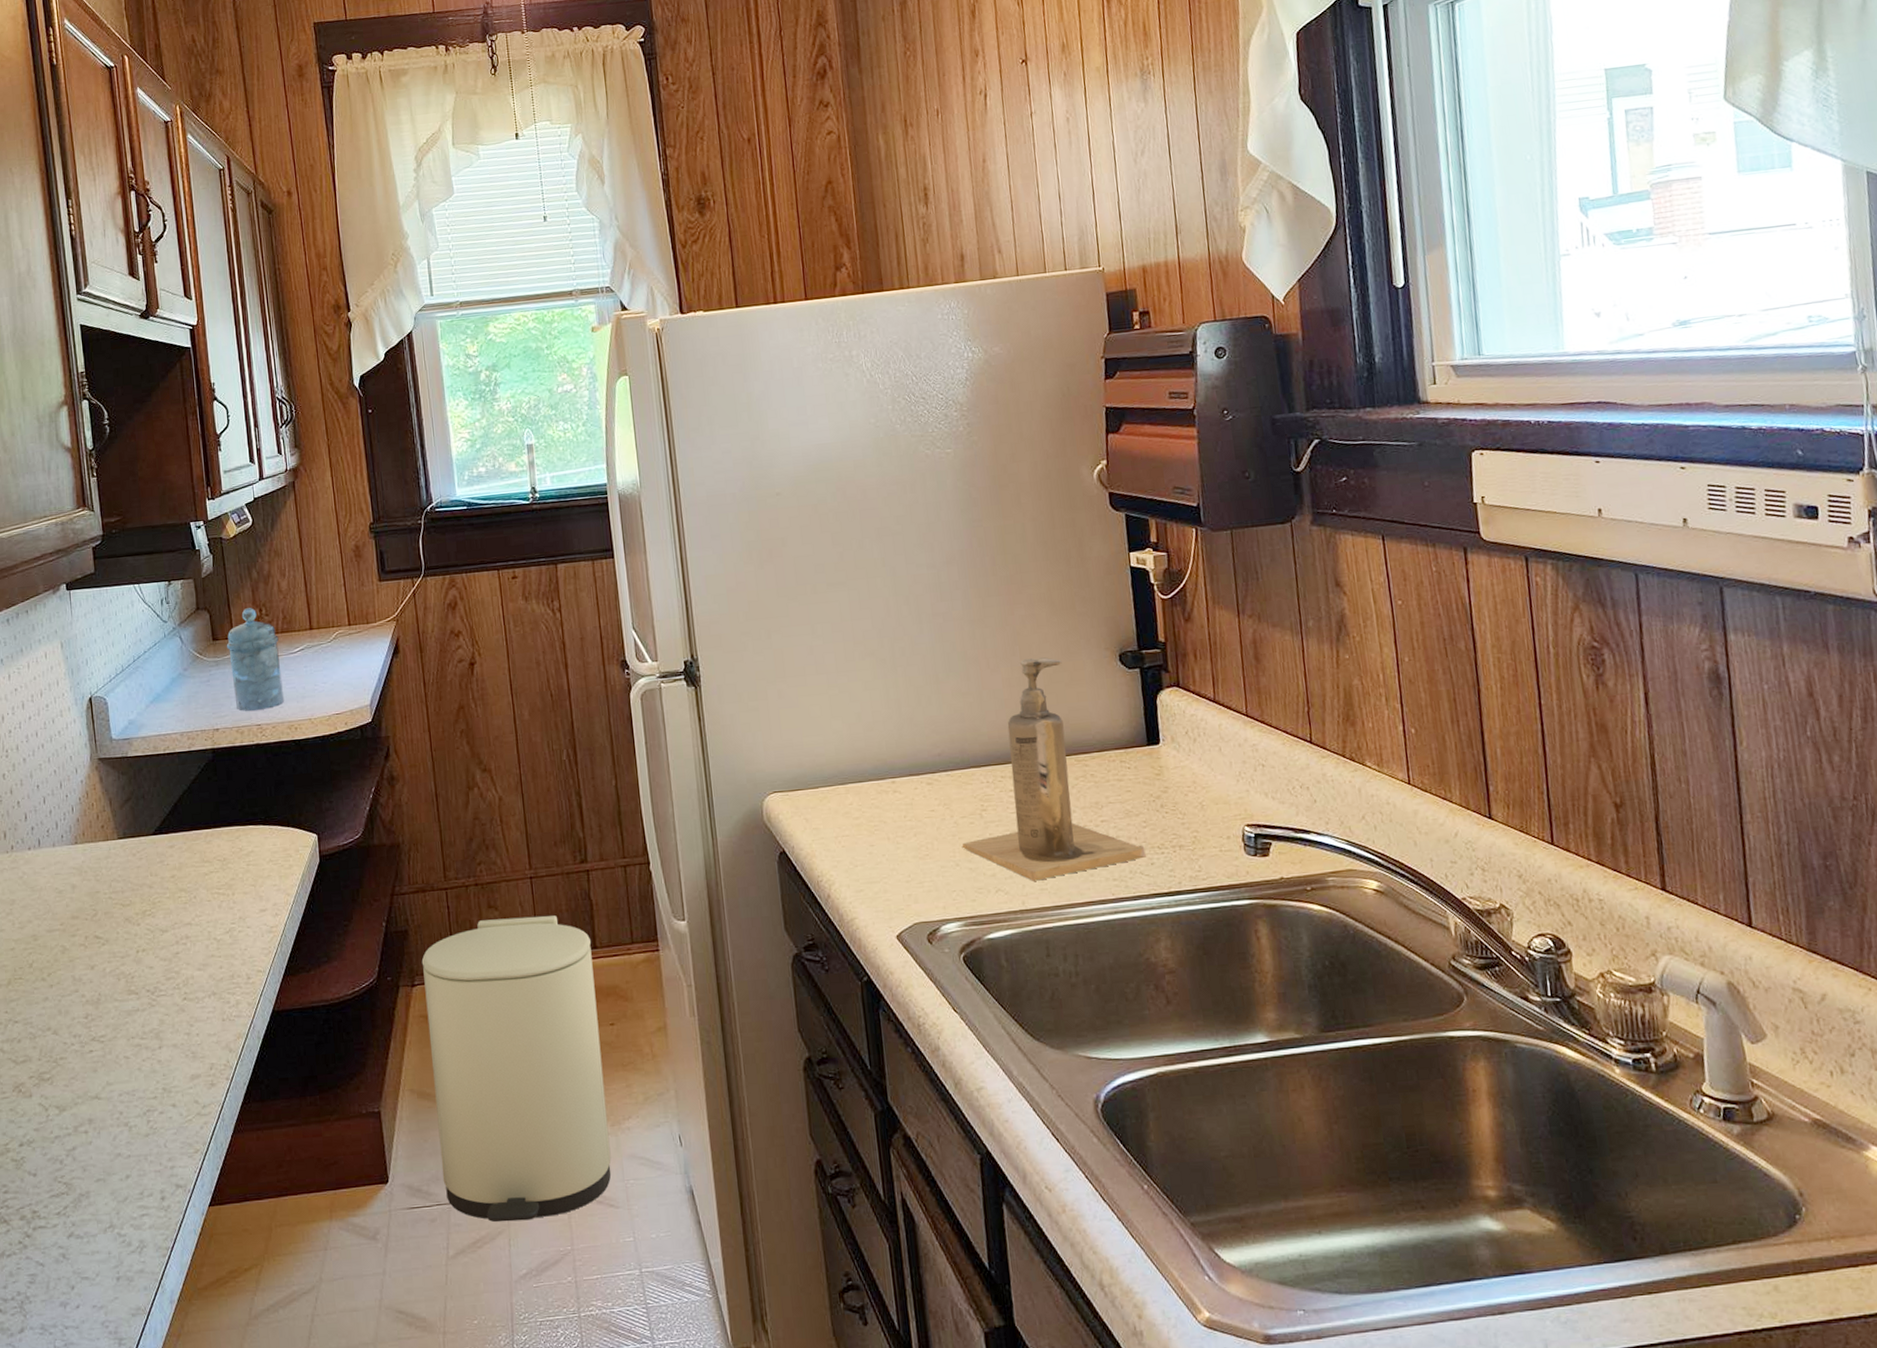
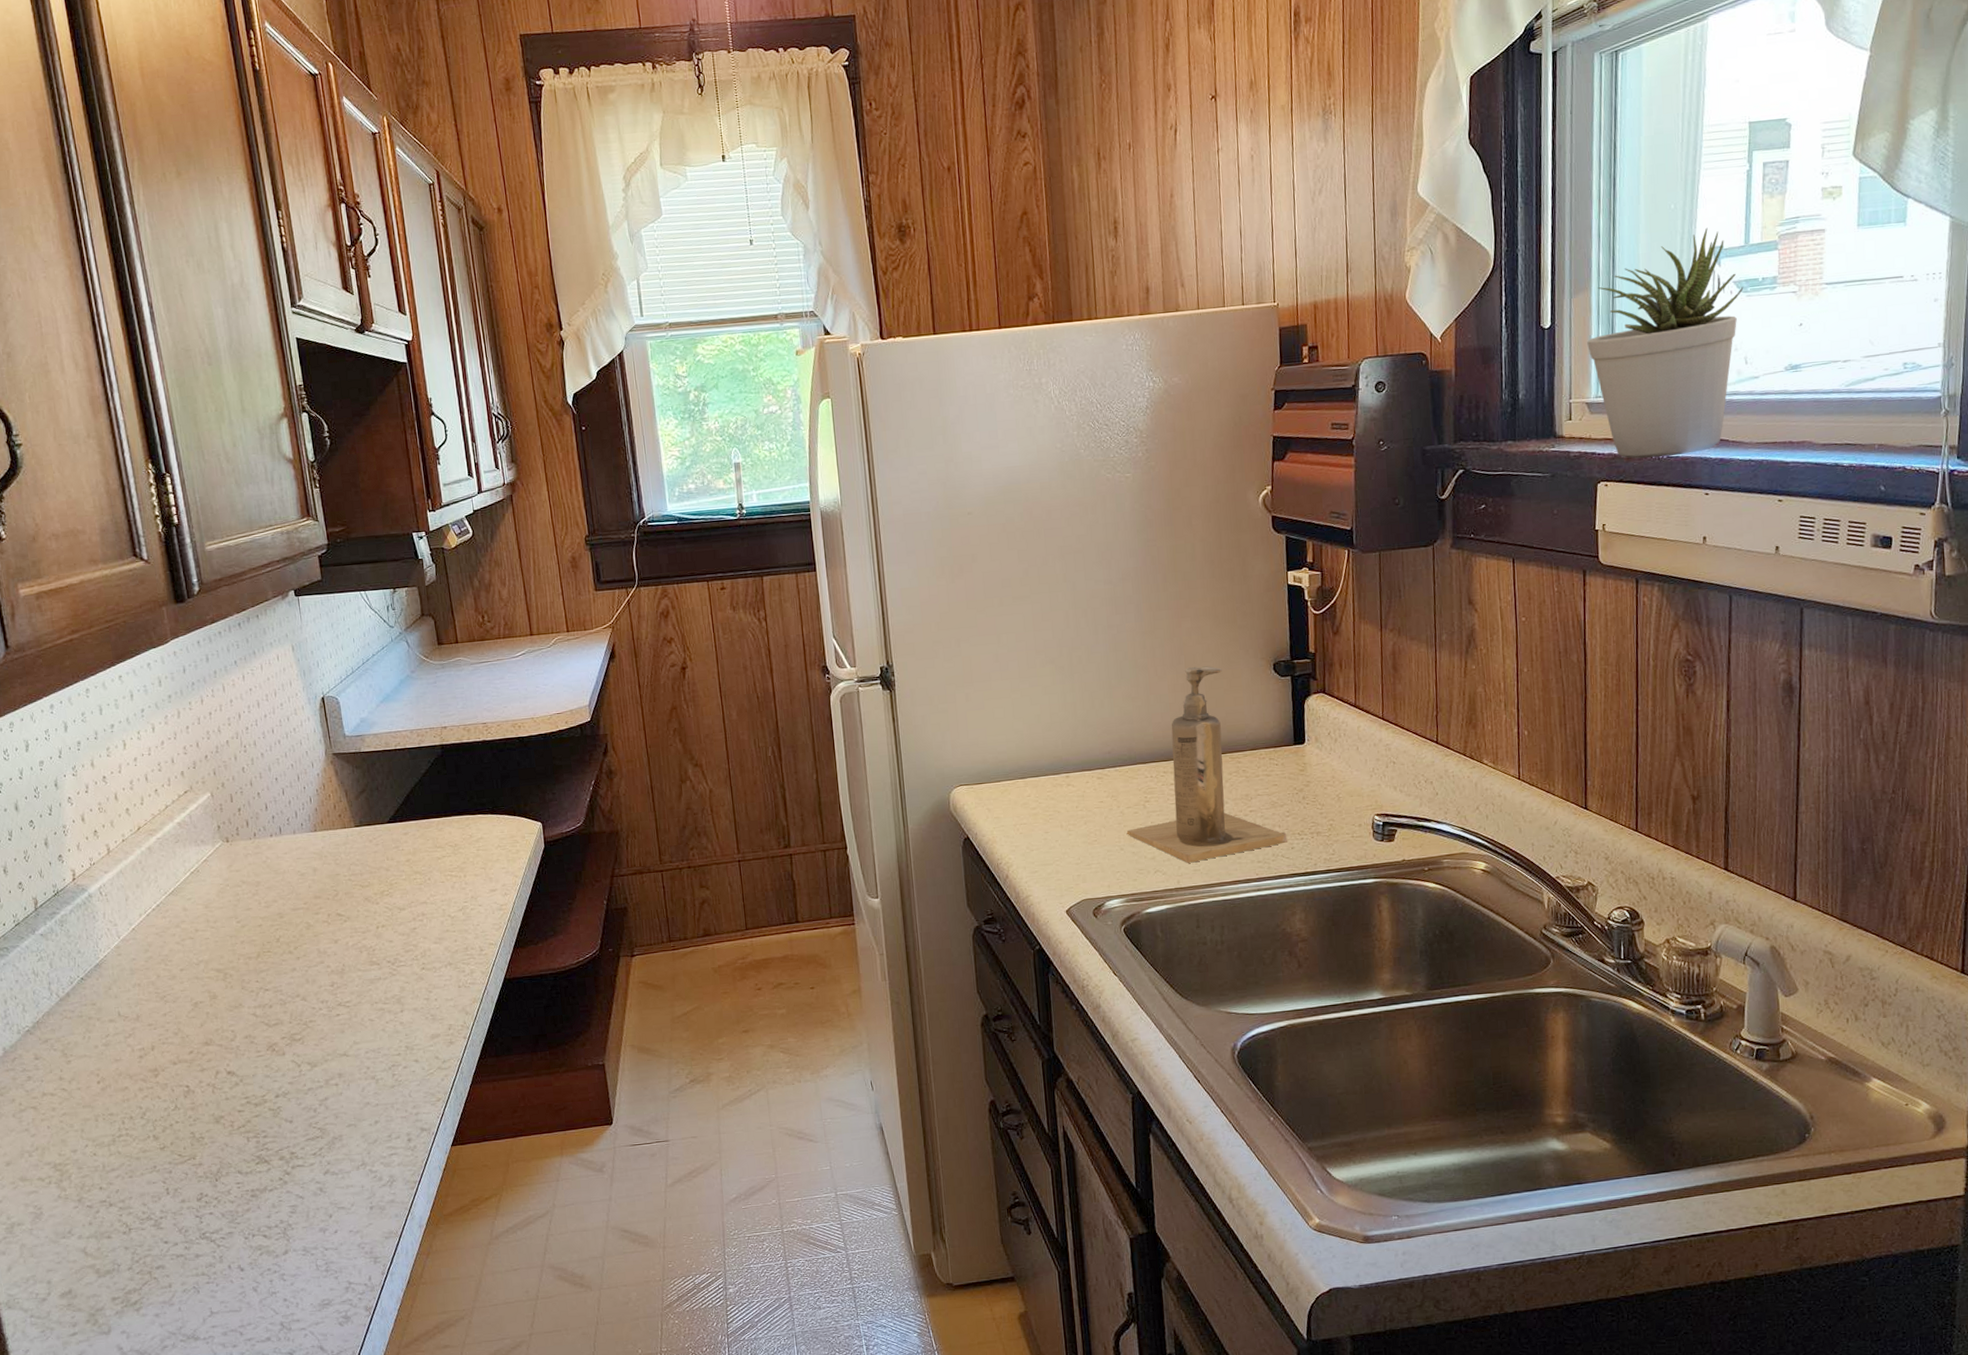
canister: present [226,608,285,711] -> none [451,614,508,711]
pedal bin: present [421,915,611,1222] -> none [640,894,811,1156]
potted plant: none [1446,178,1617,425] -> present [1587,227,1744,459]

